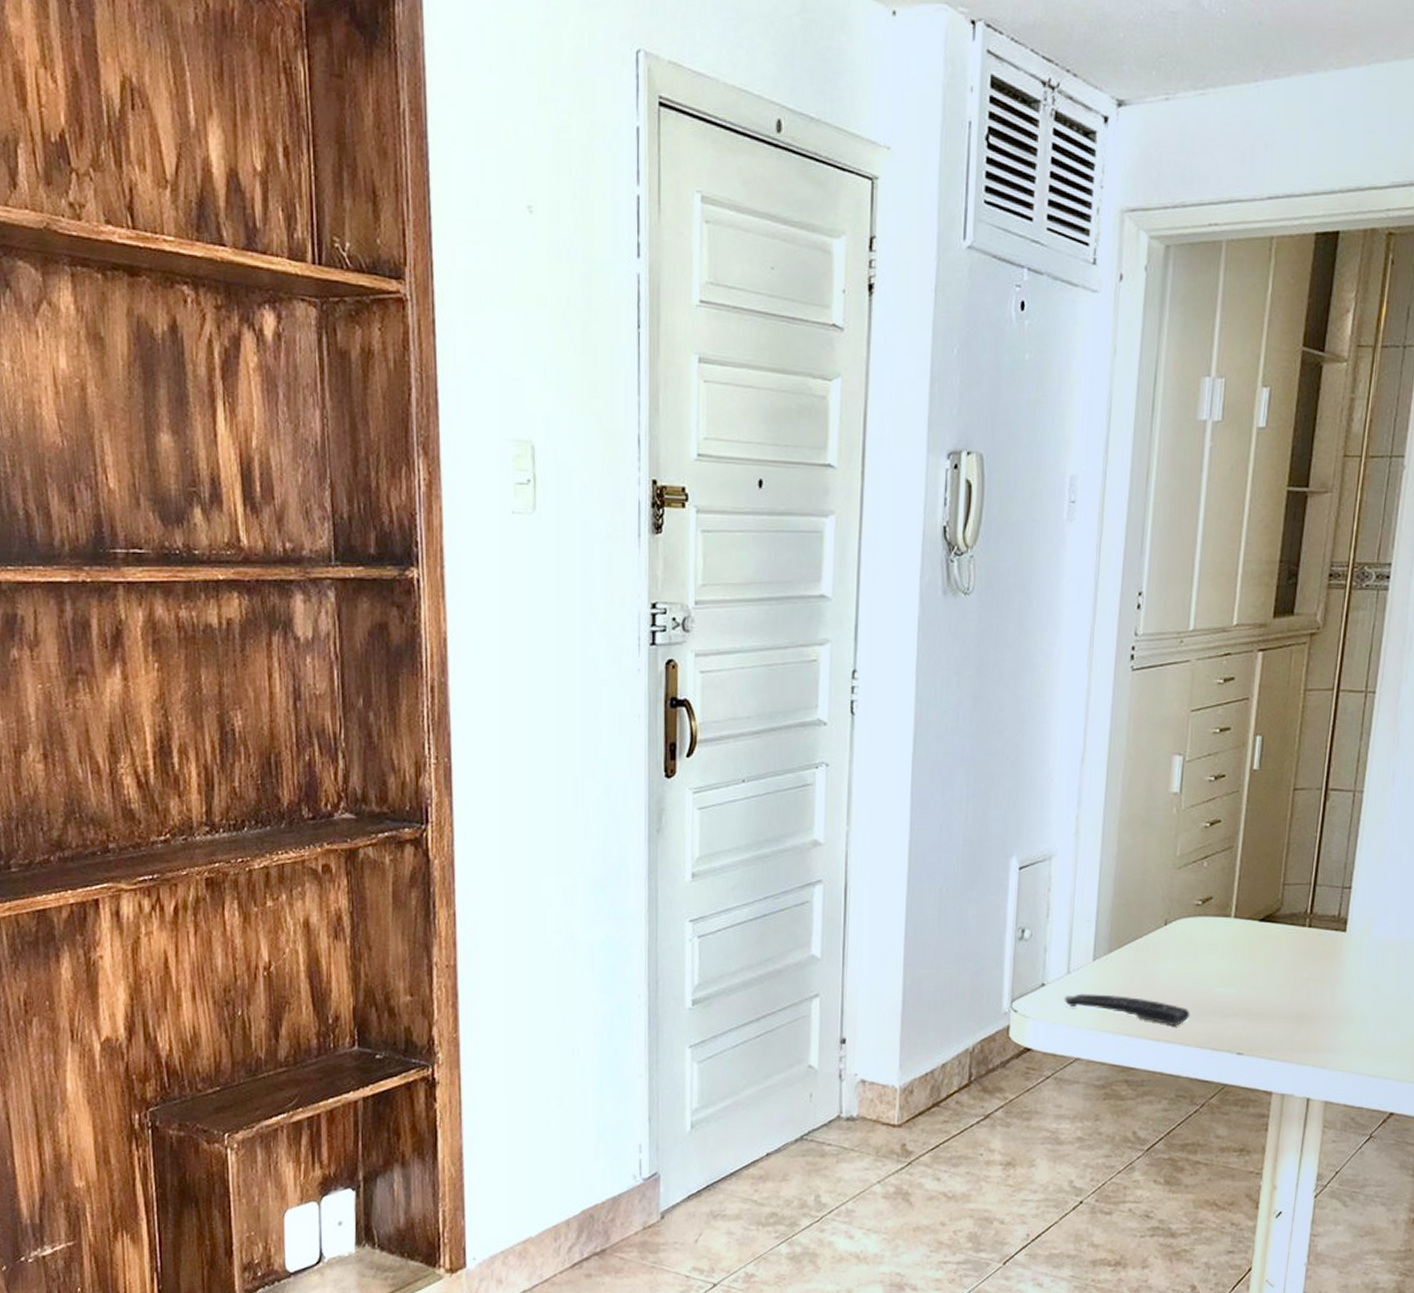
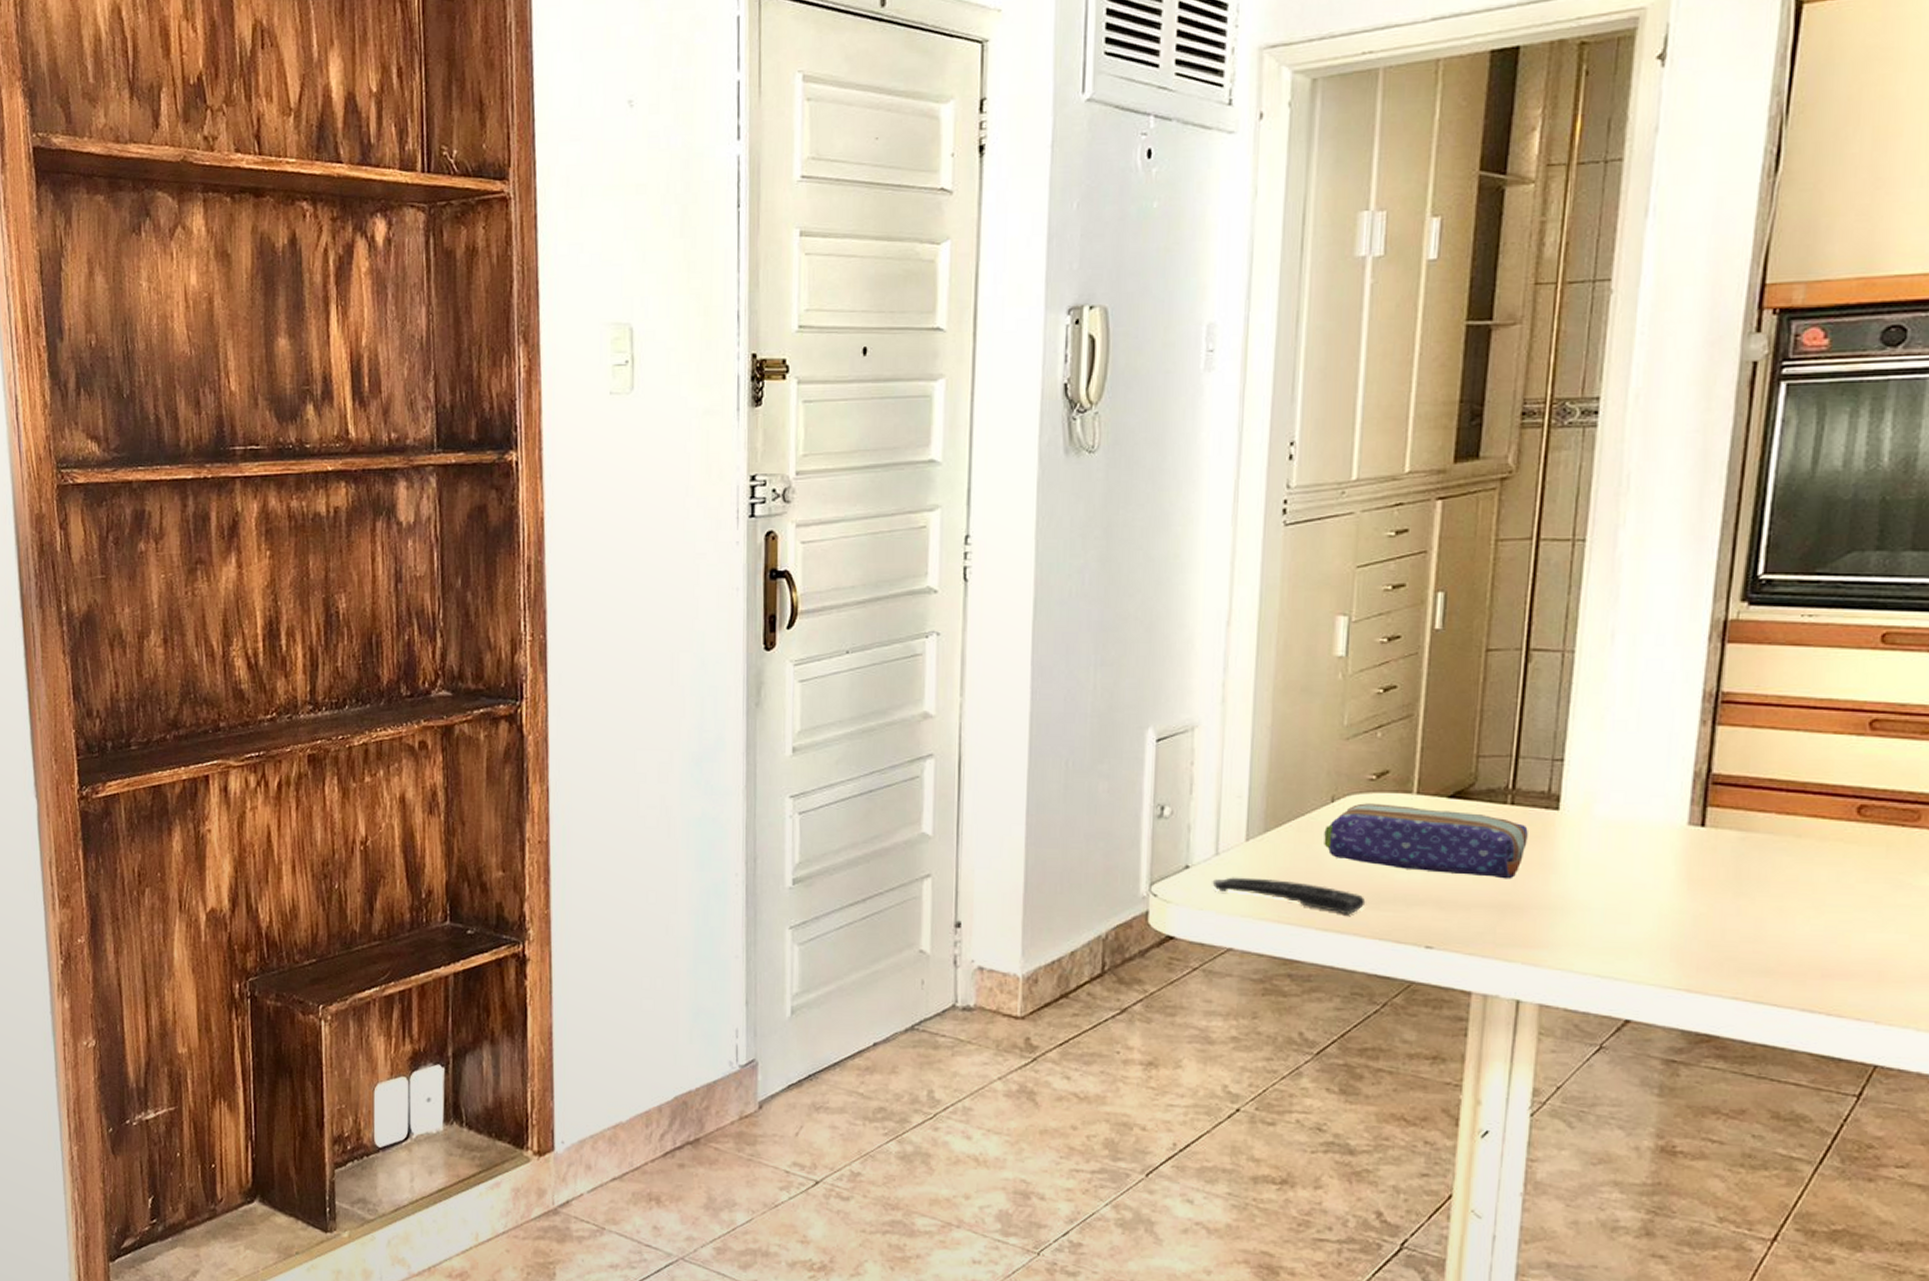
pencil case: none [1157,926,1321,993] -> present [1324,803,1528,879]

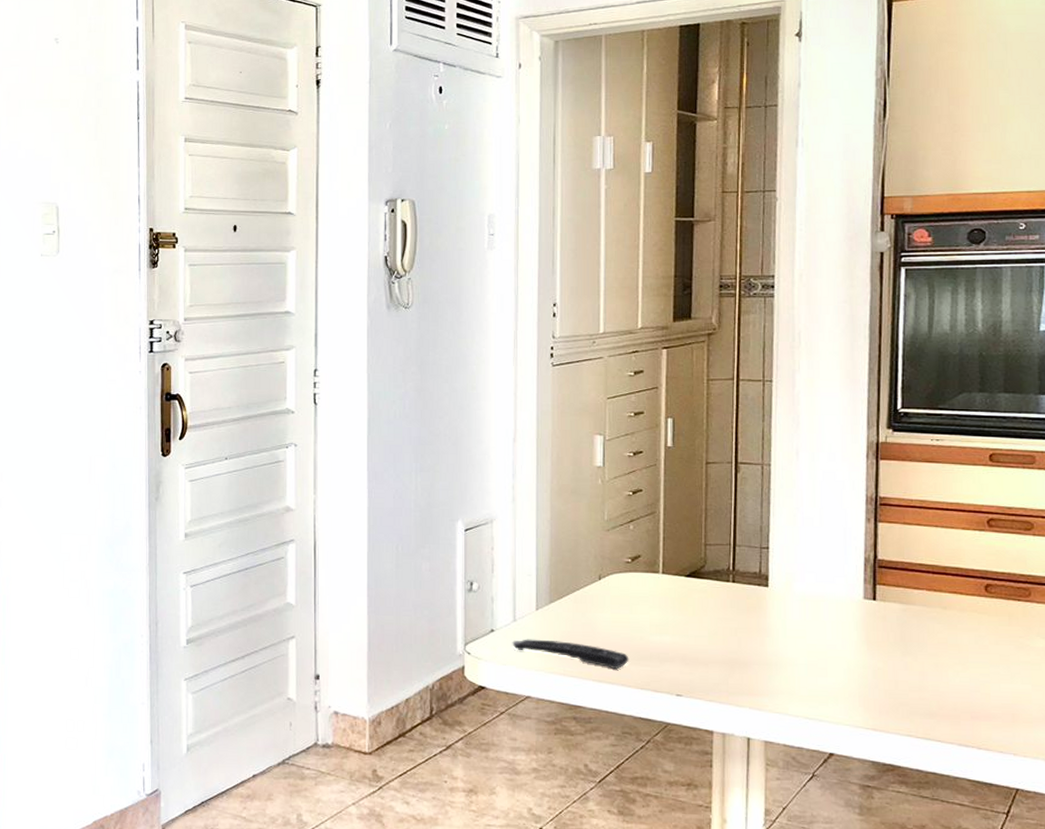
pencil case: present [1324,803,1528,879] -> none [595,581,747,641]

